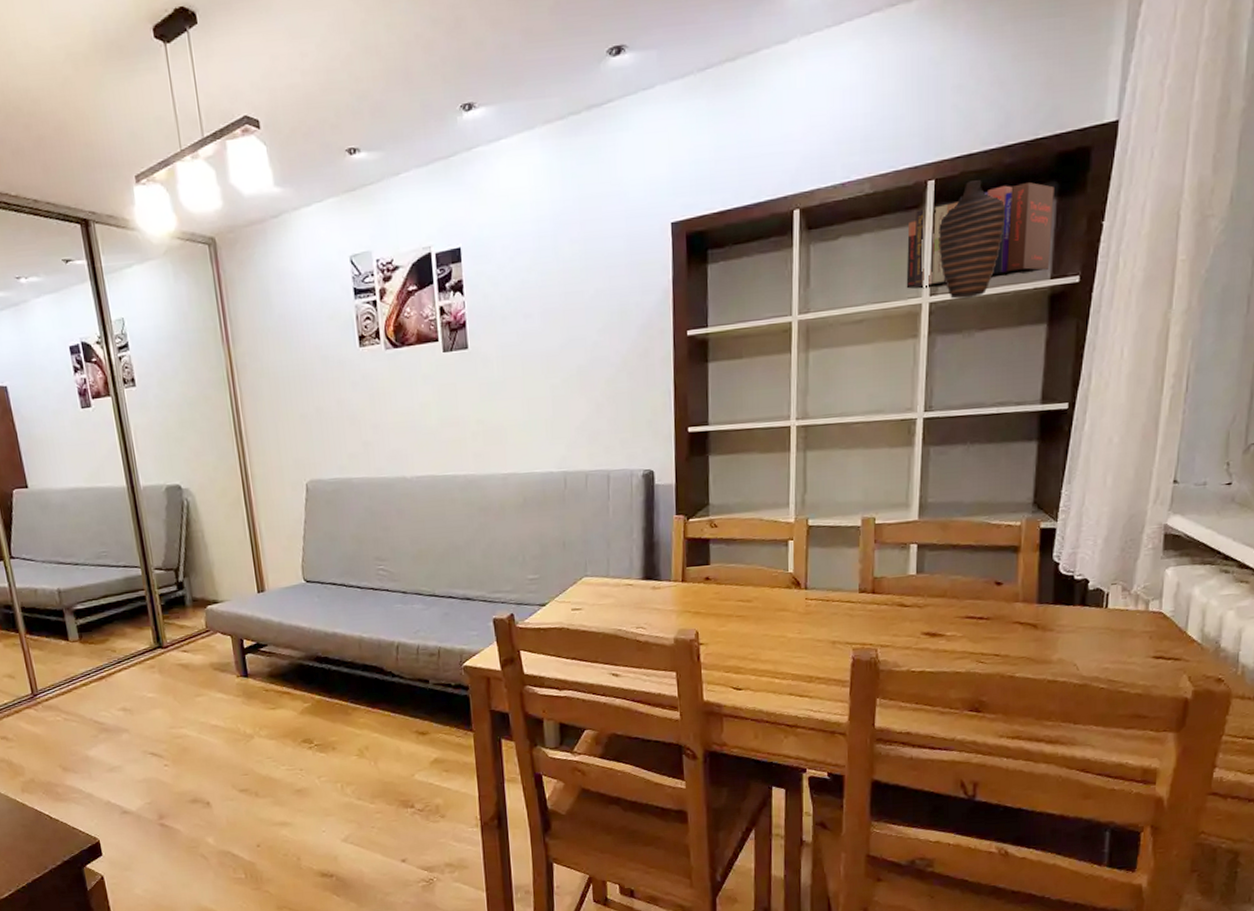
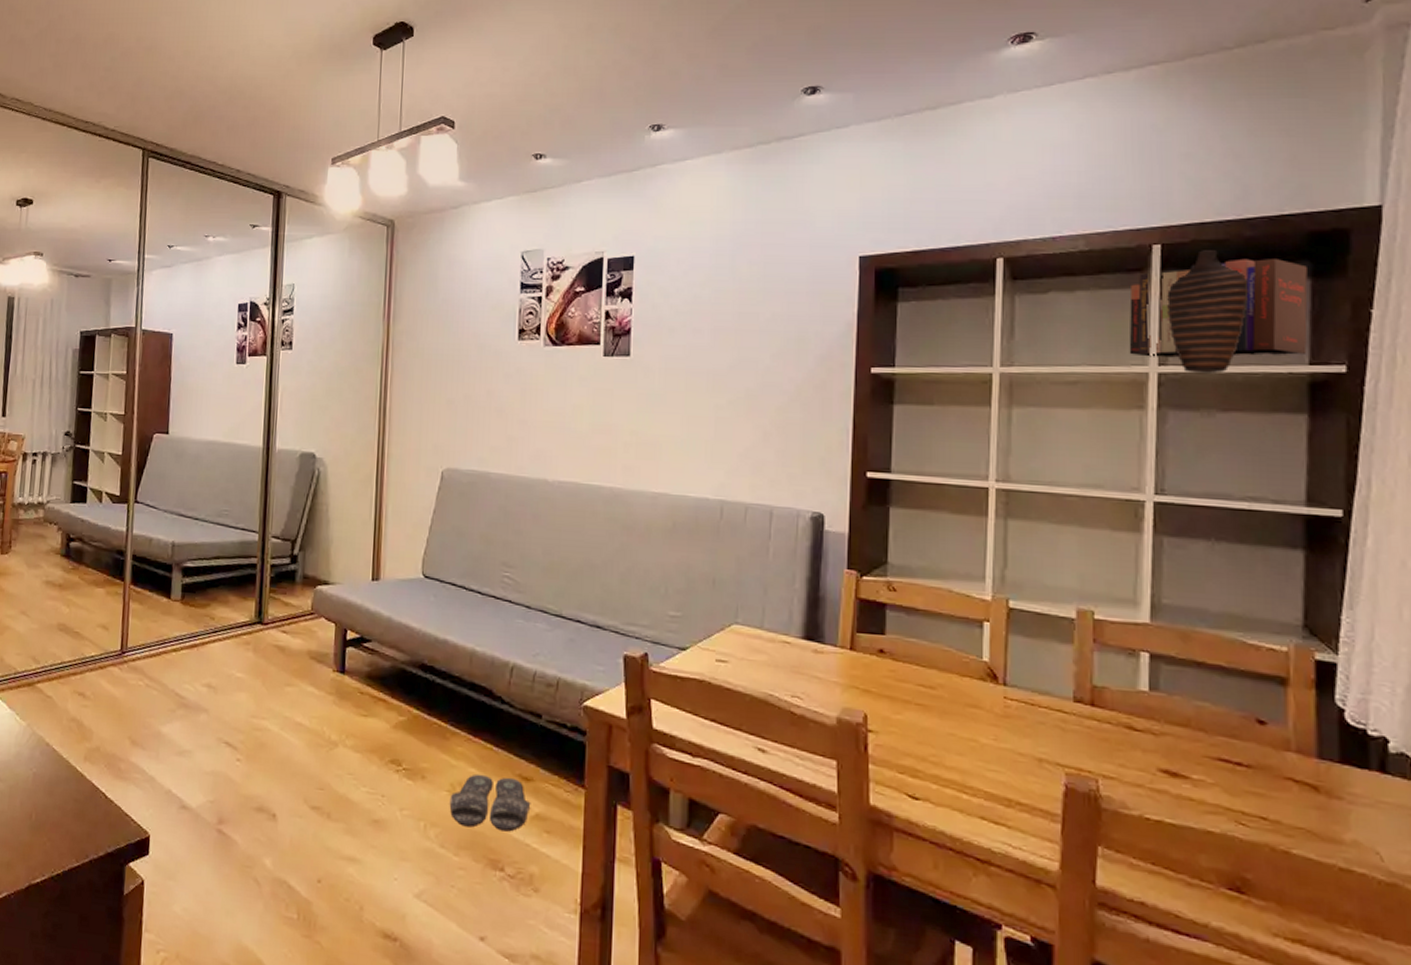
slippers: none [359,734,430,780] -> present [449,773,531,832]

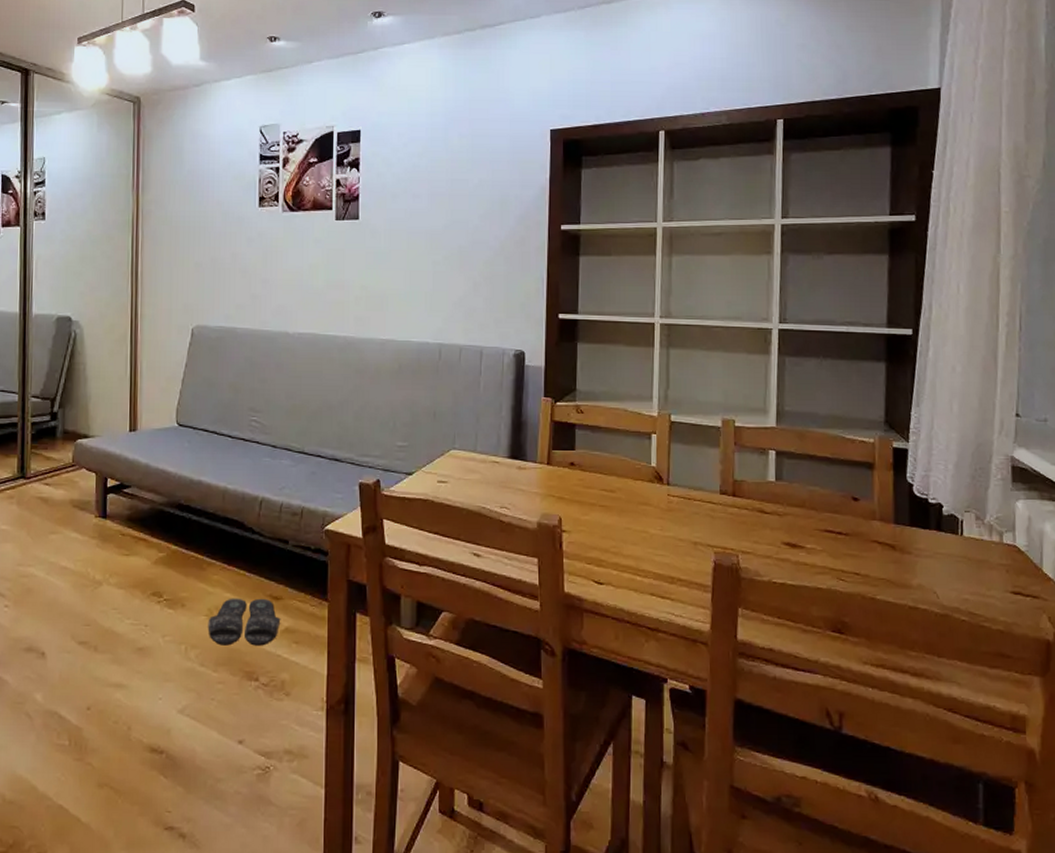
books: present [1129,258,1308,358] -> none [760,130,889,212]
decorative vase: present [1167,250,1249,375] -> none [788,124,847,225]

